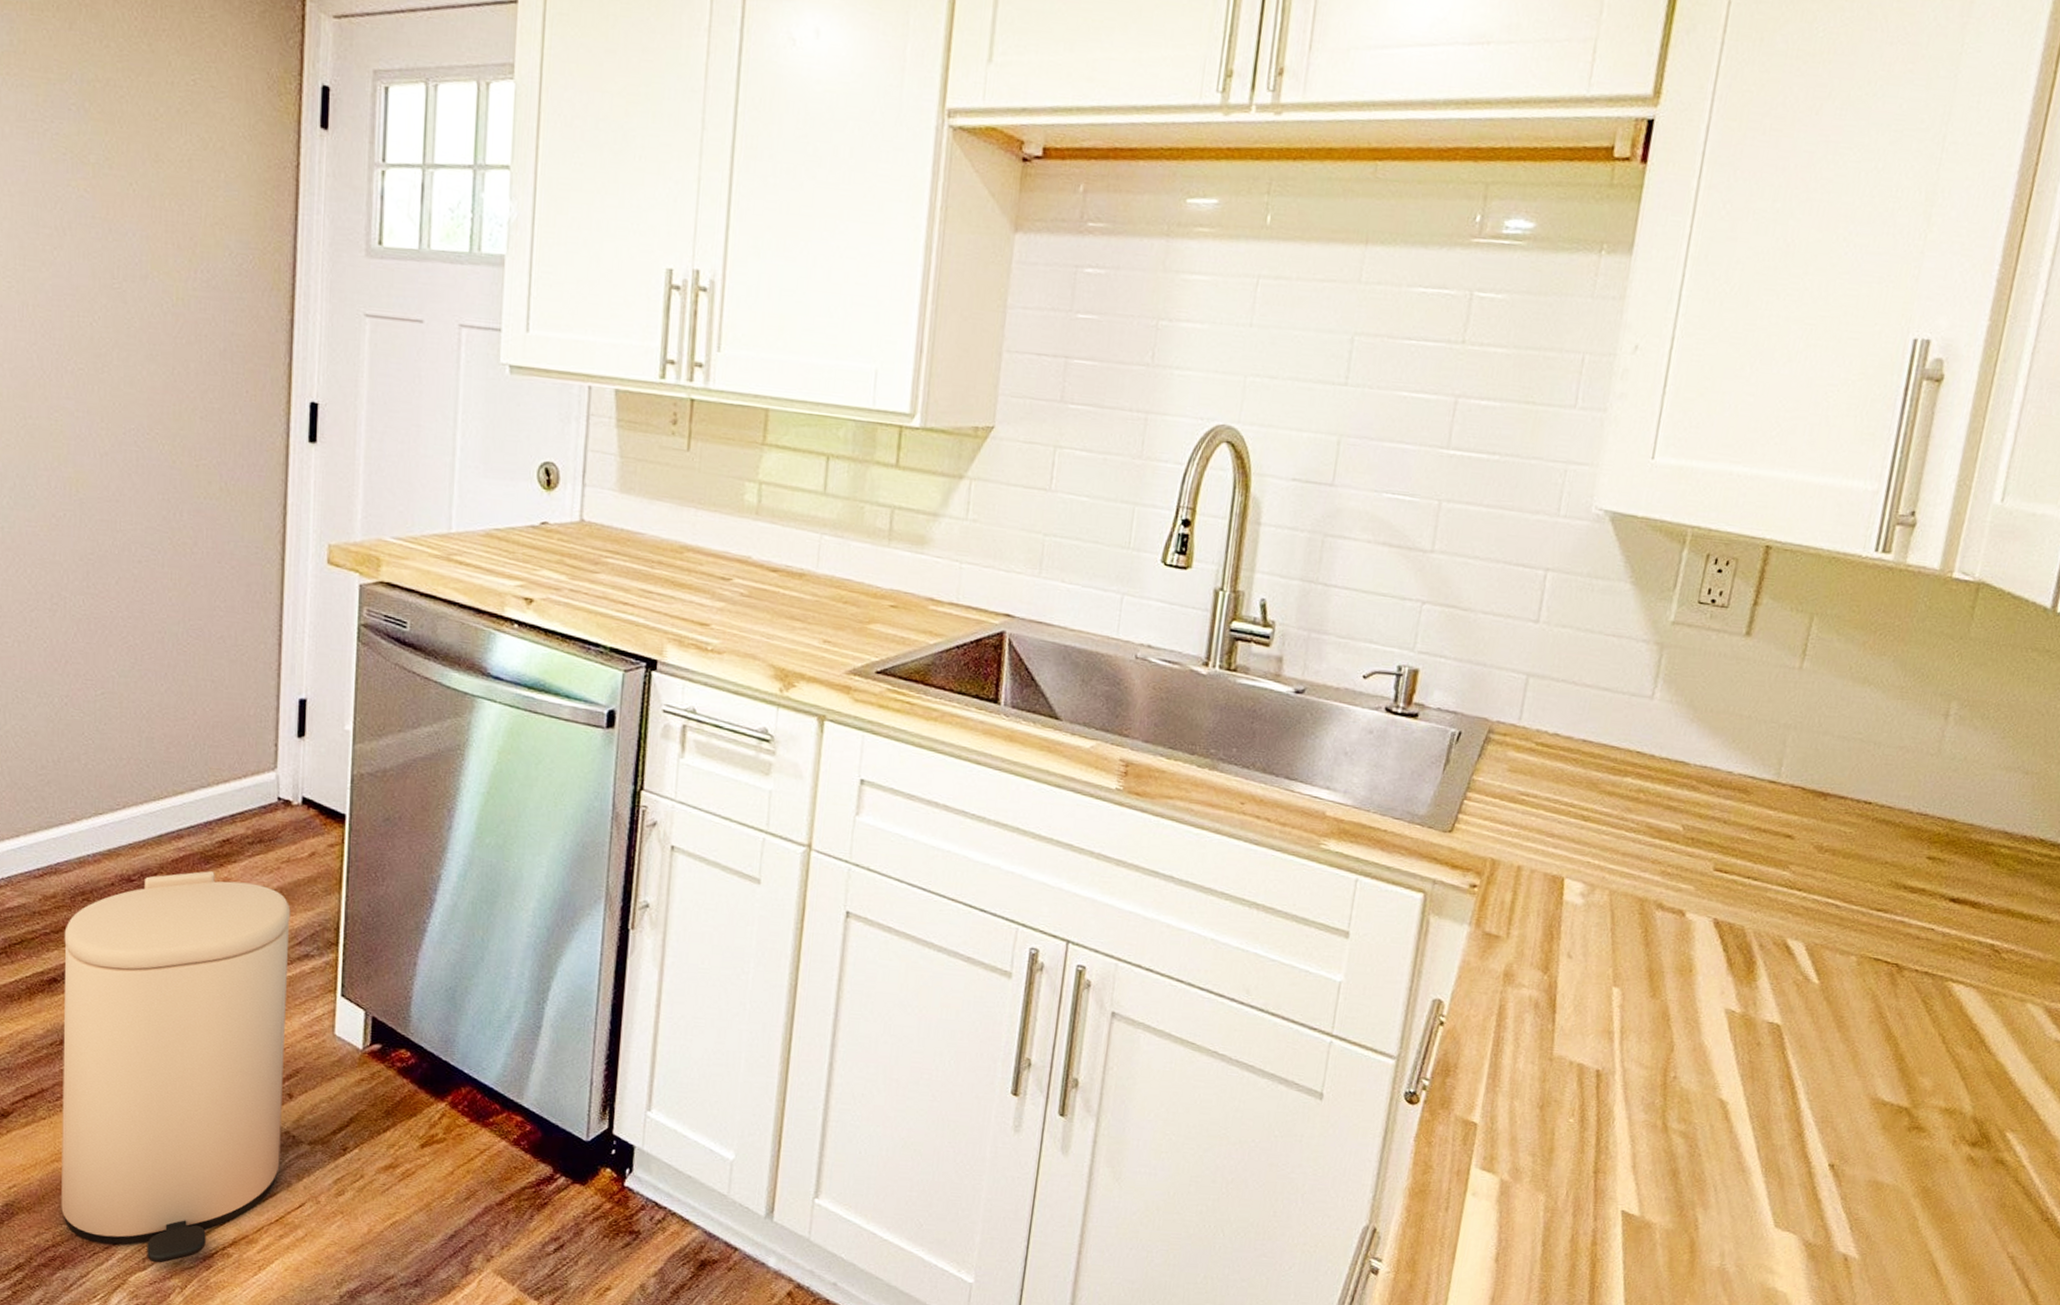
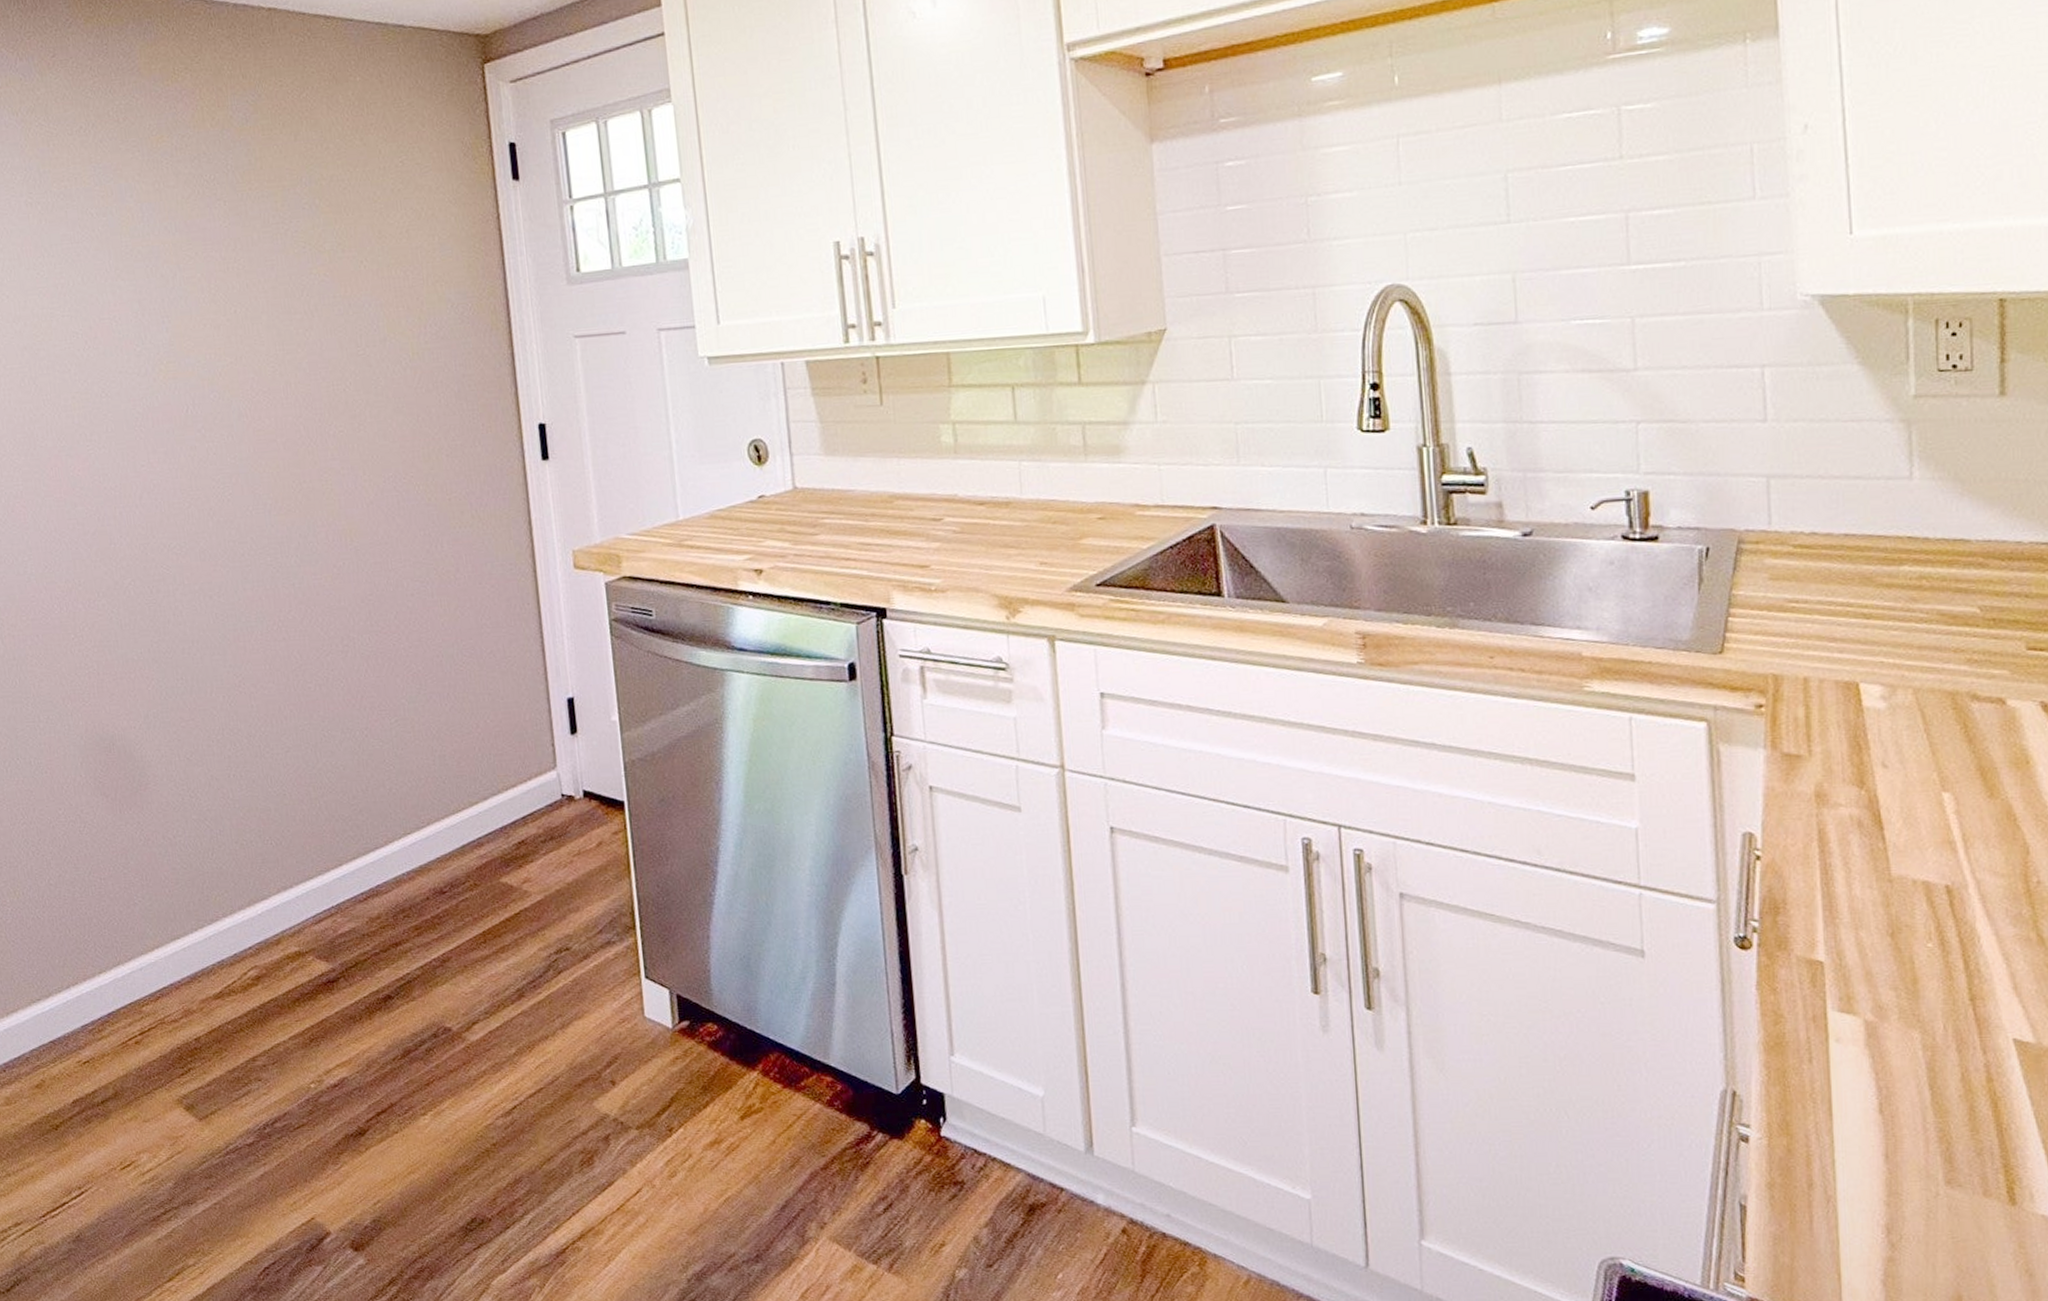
pedal bin: present [61,871,291,1263] -> none [391,873,613,1264]

